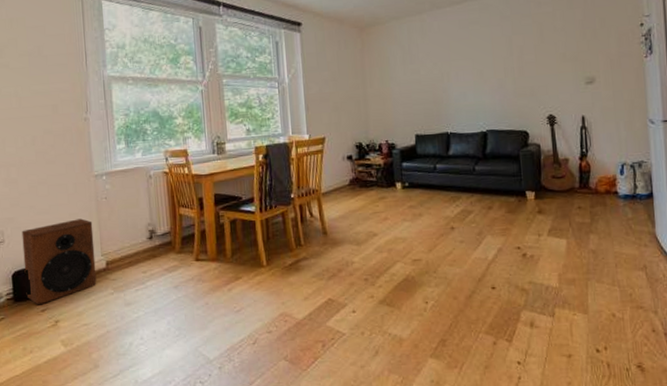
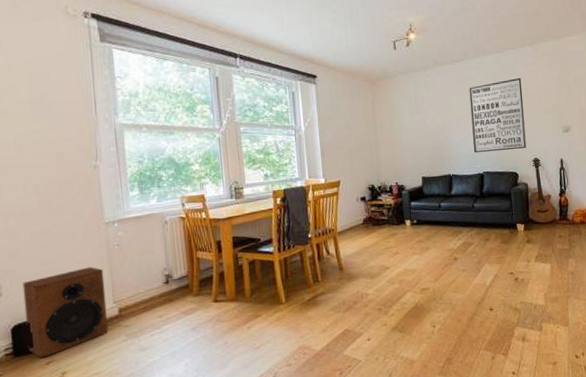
wall art: none [471,21,540,109] -> present [469,78,527,153]

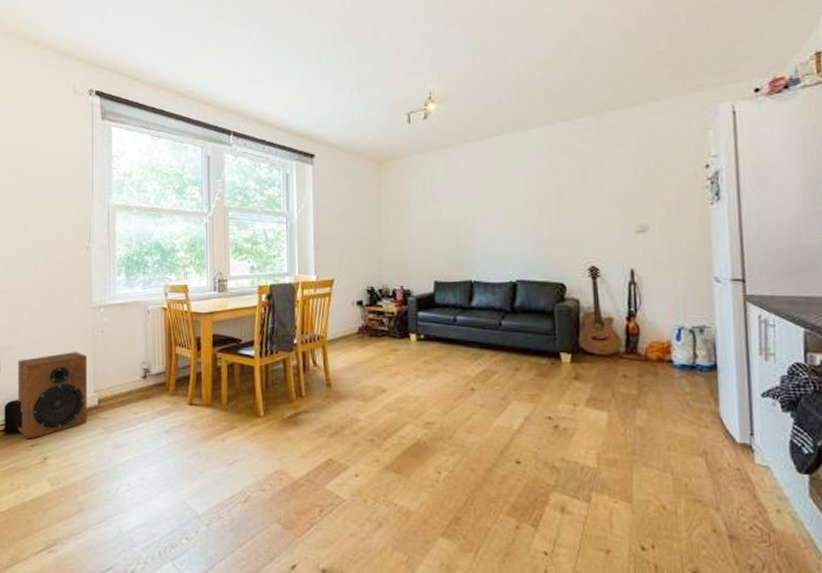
wall art: present [469,78,527,153] -> none [502,158,580,255]

